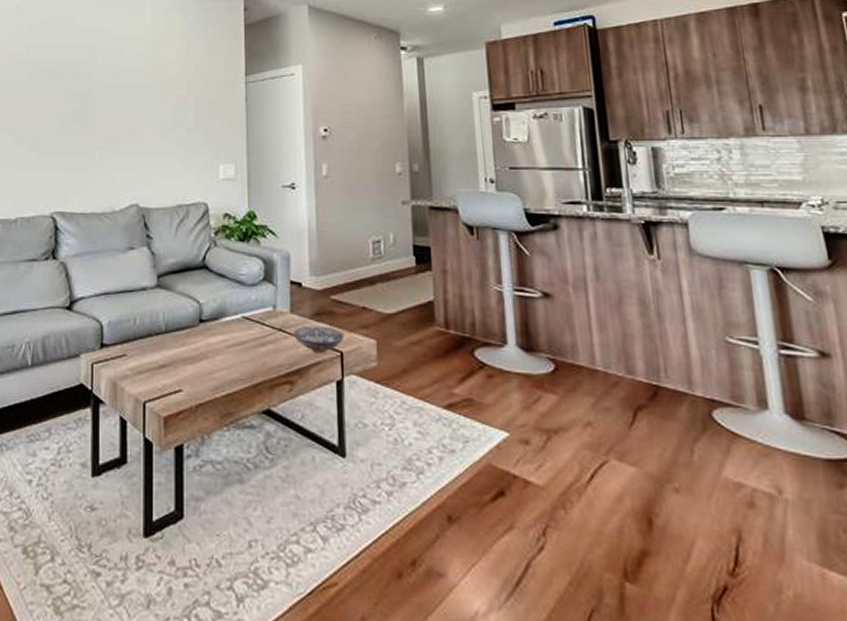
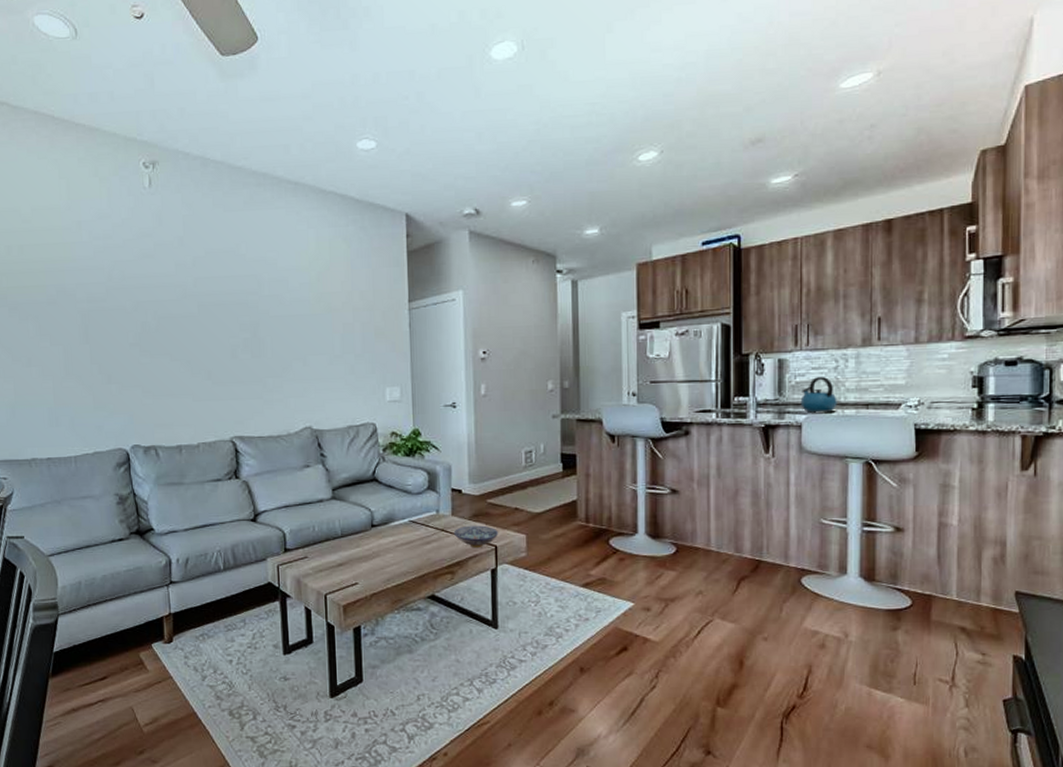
kettle: none [682,167,727,209] -> present [800,376,837,413]

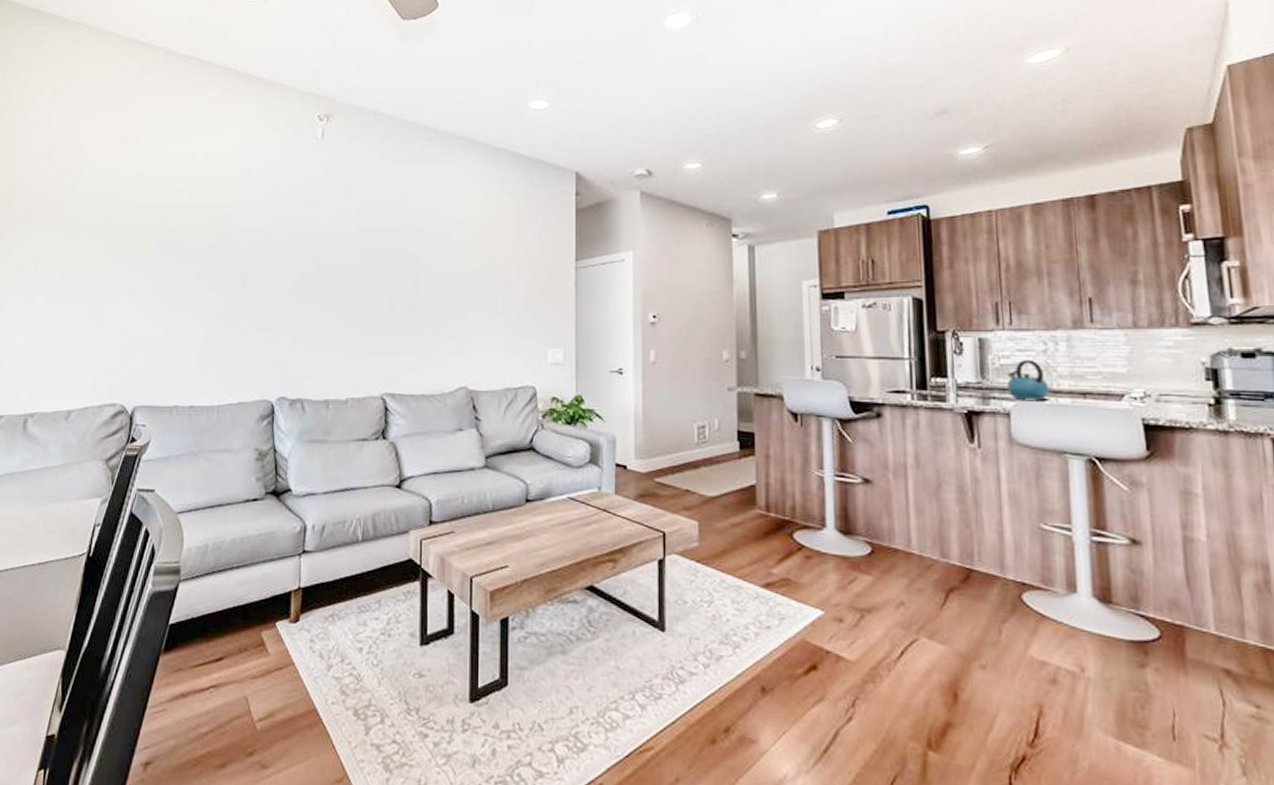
bowl: present [453,525,499,548] -> none [616,507,668,534]

